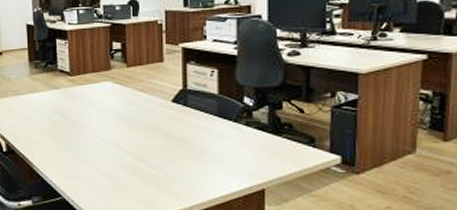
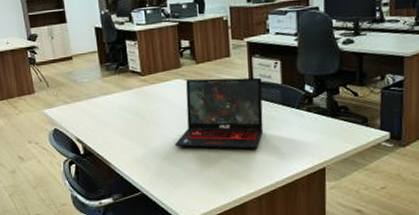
laptop: none [100,82,197,162] -> present [175,77,264,150]

